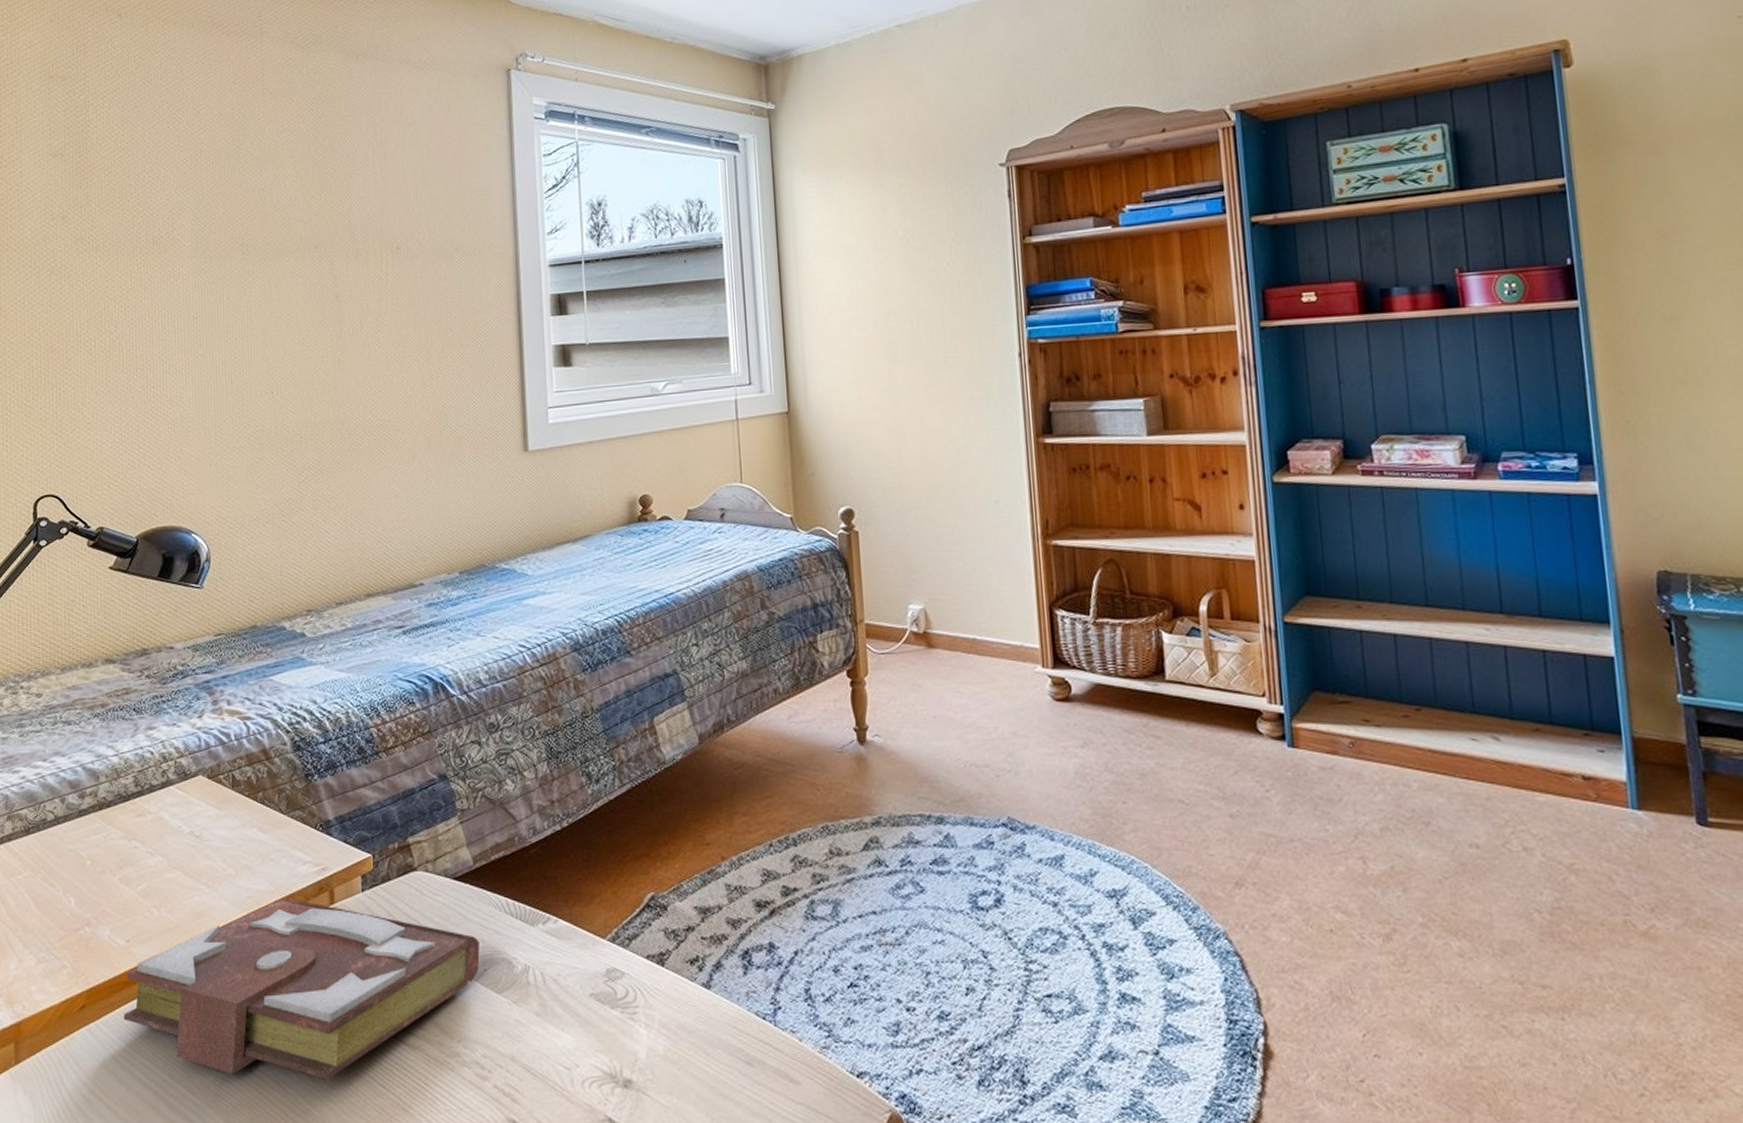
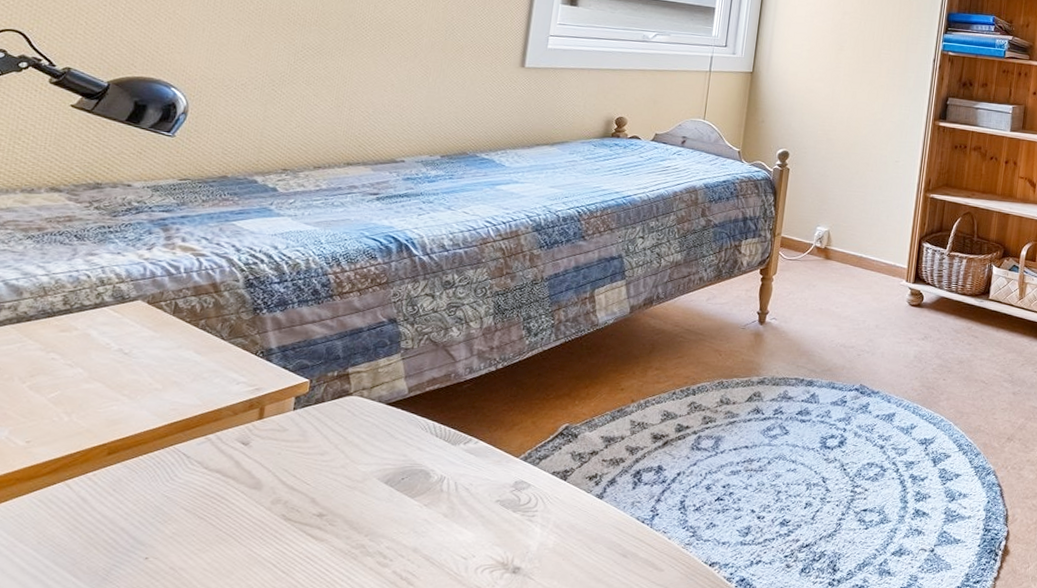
book: present [123,896,480,1080] -> none [9,410,402,567]

